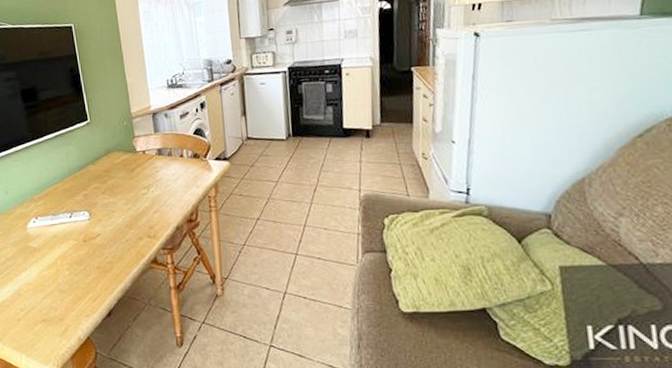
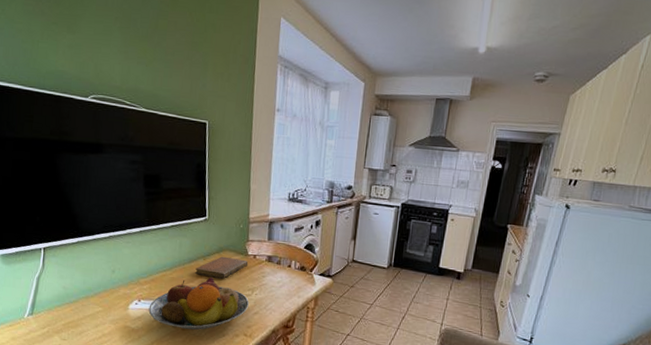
fruit bowl: none [47,182,148,241] -> present [148,277,250,330]
notebook: none [86,157,139,182] -> present [195,256,249,279]

